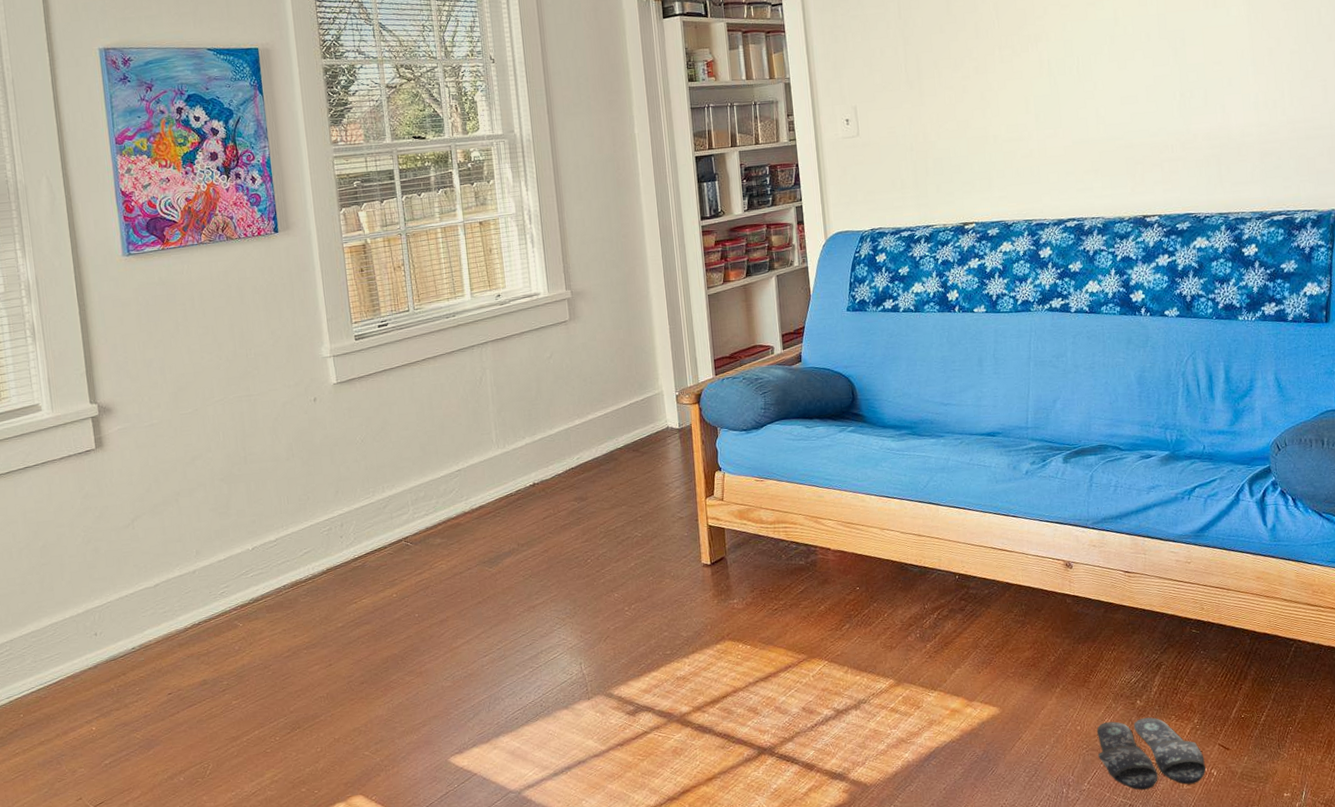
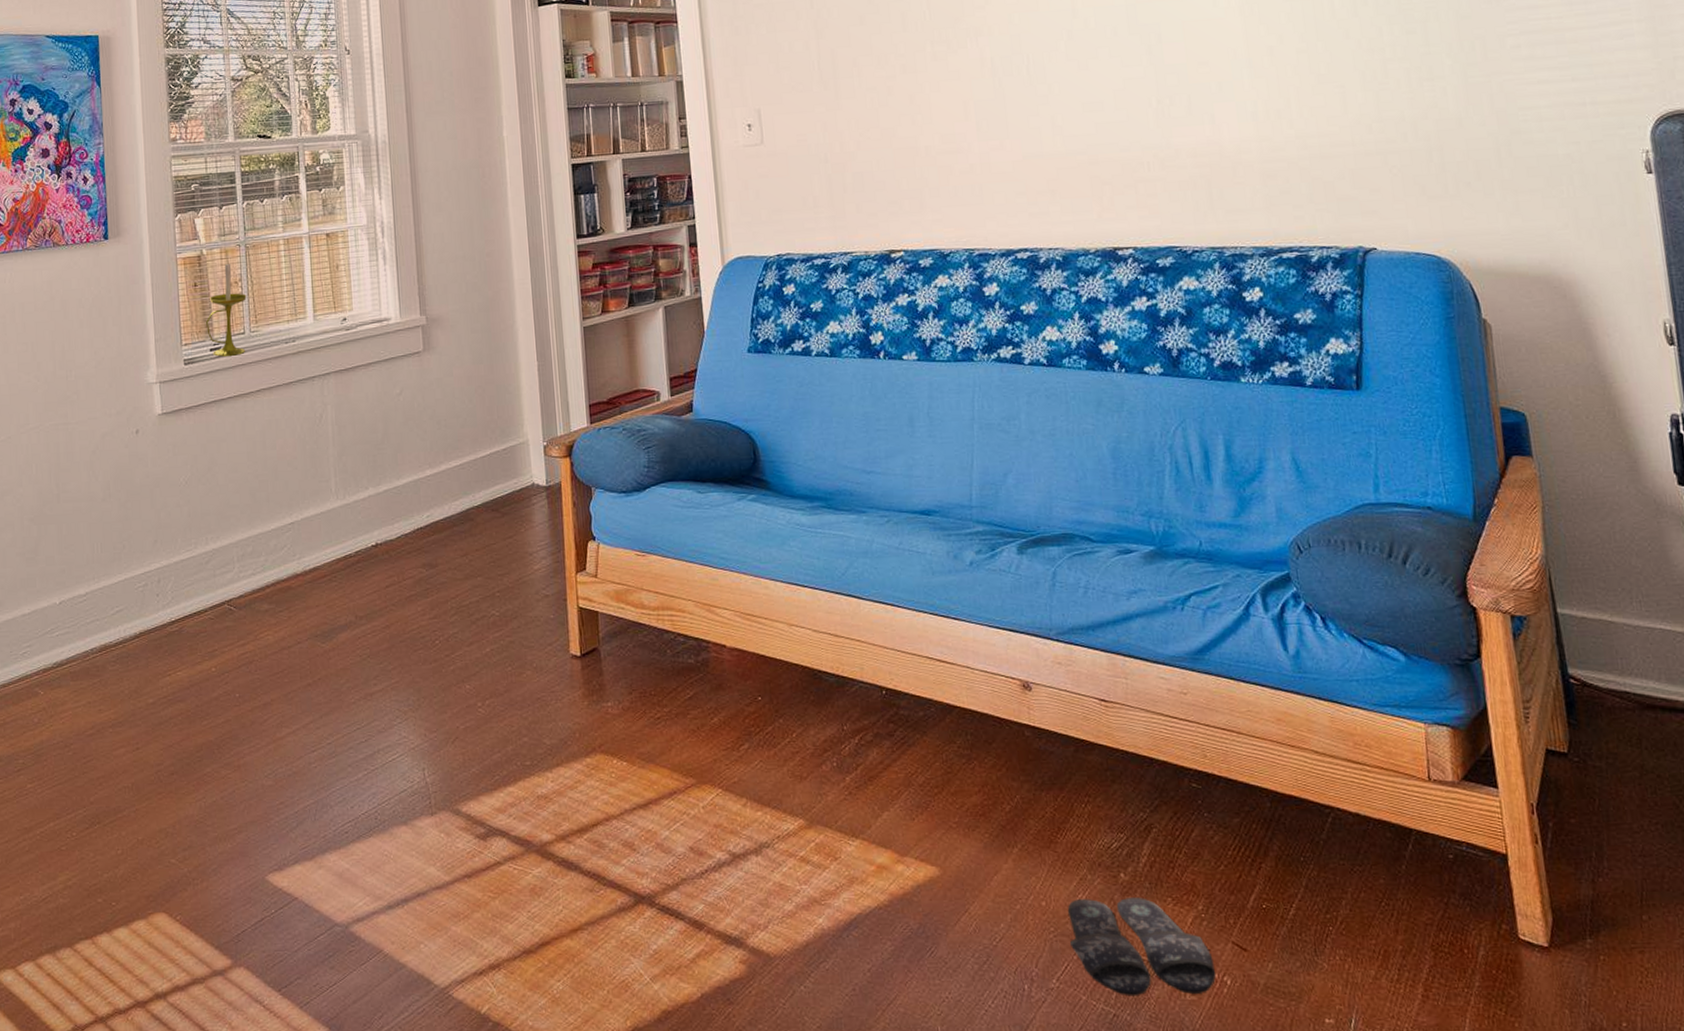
candle: none [373,250,411,333] -> present [206,263,247,358]

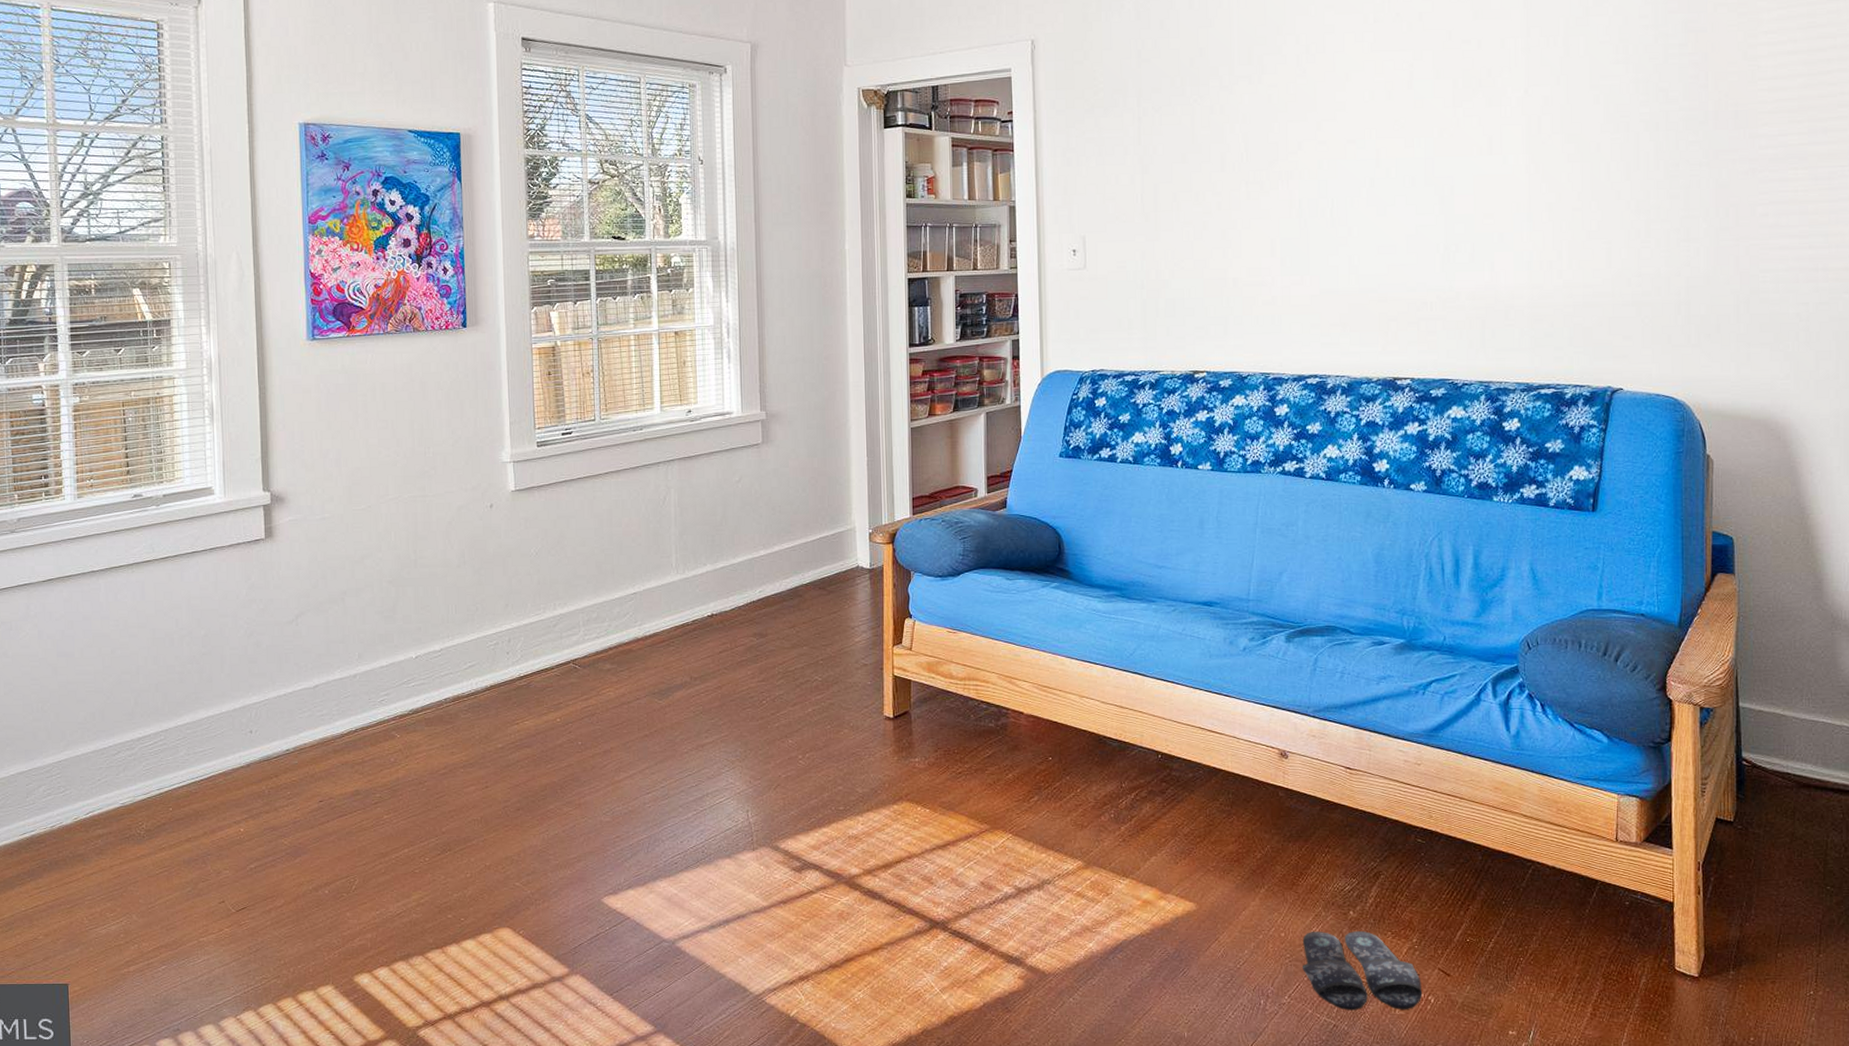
candle: present [206,263,247,358] -> none [559,354,598,442]

